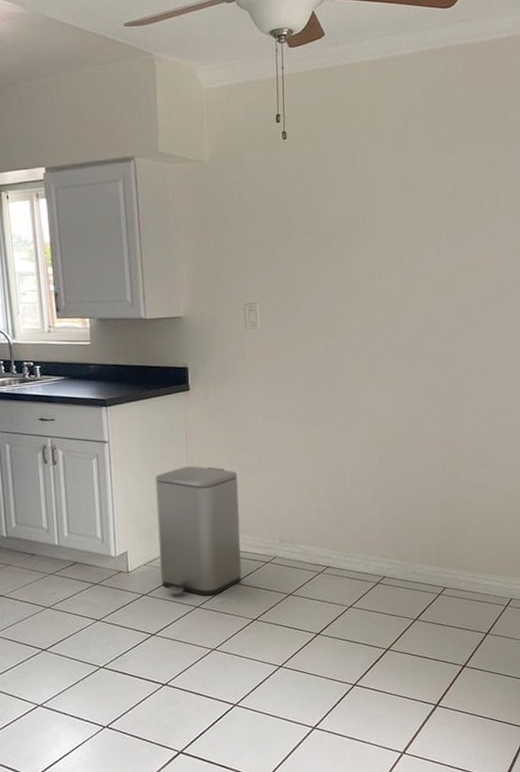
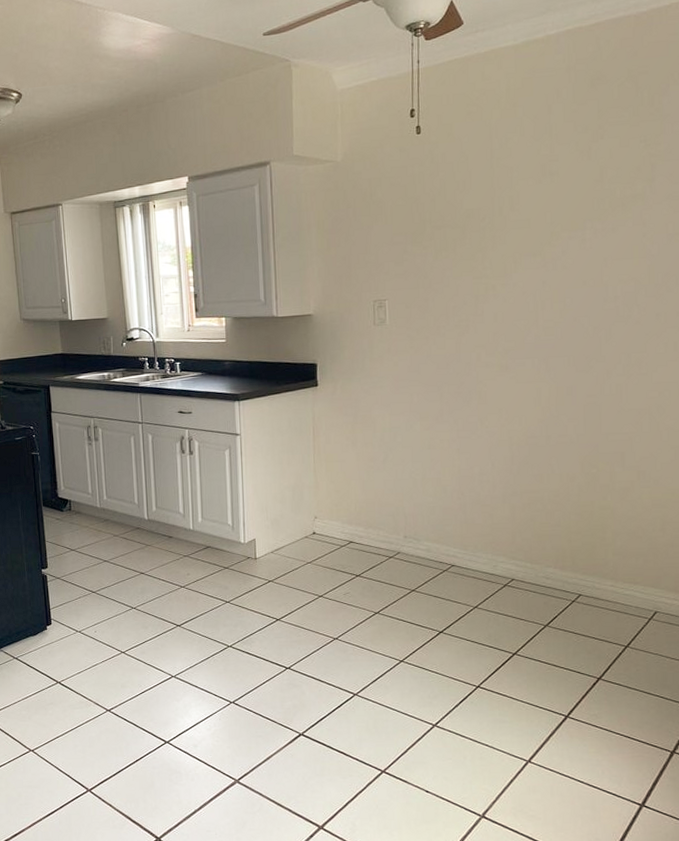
pedal bin: present [155,466,242,596] -> none [283,459,365,586]

